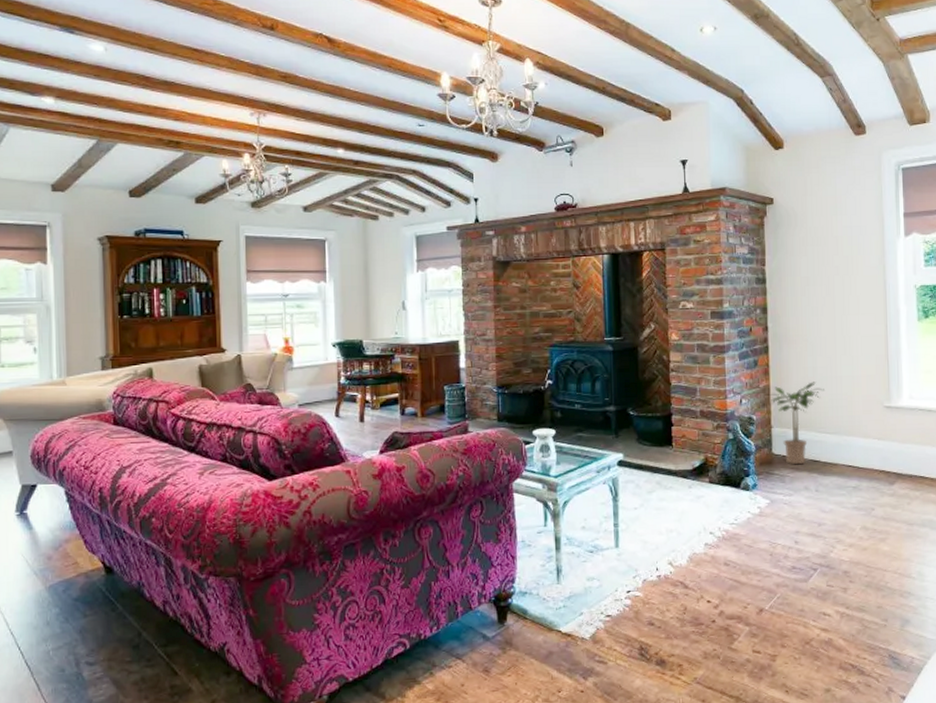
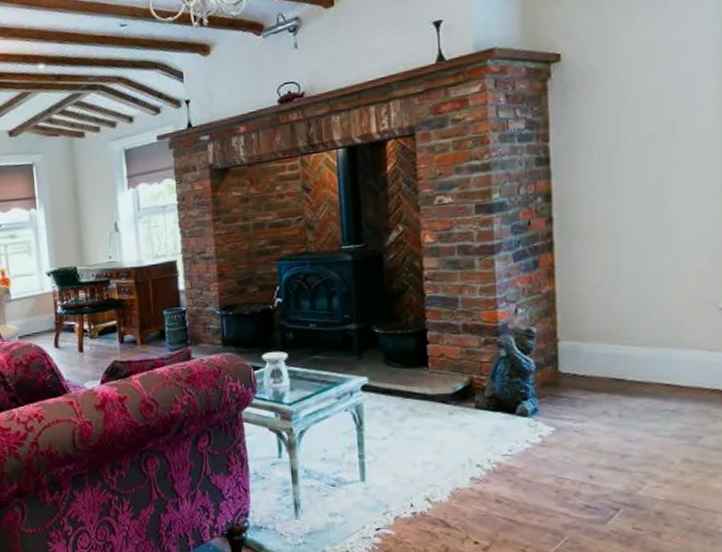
potted plant: present [767,381,824,465] -> none [552,282,632,385]

